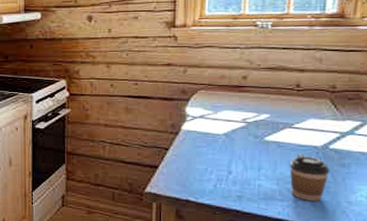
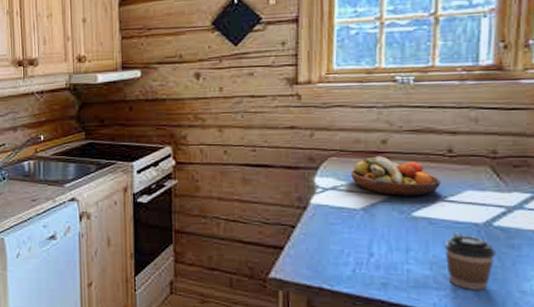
fruit bowl: none [216,90,289,123] -> present [351,156,441,196]

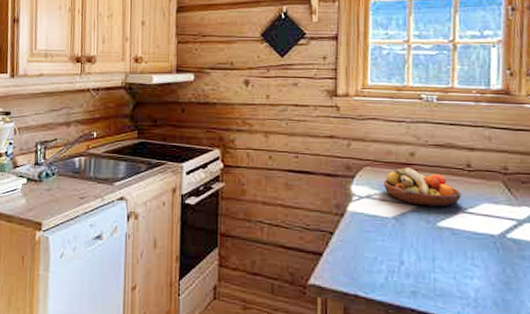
coffee cup: present [444,232,496,290] -> none [465,243,510,300]

